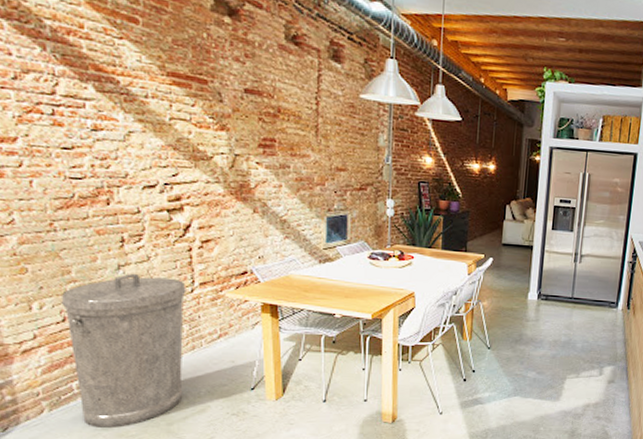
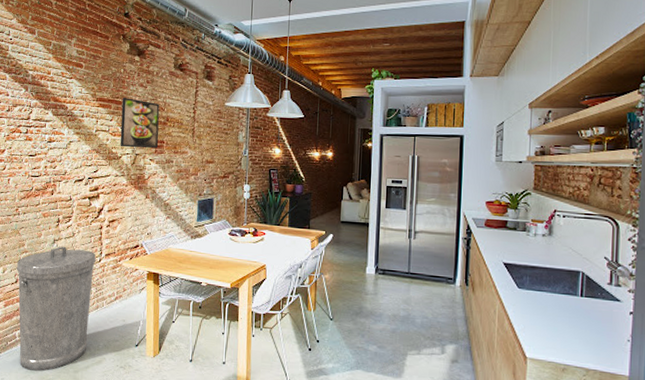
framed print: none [208,75,266,149] -> present [120,98,160,149]

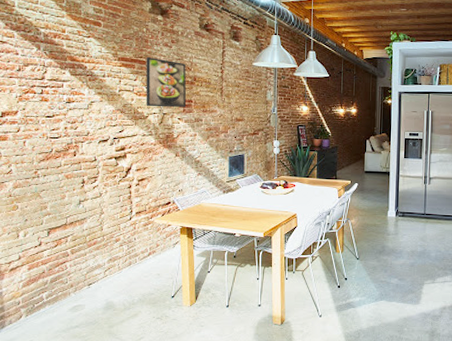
trash can: present [16,246,96,371] -> none [39,206,126,330]

